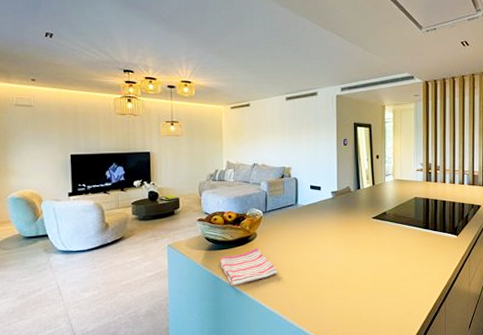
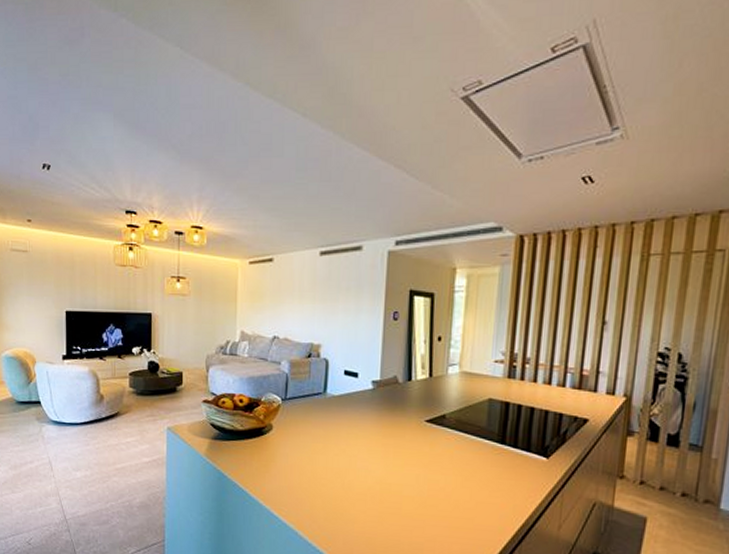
dish towel: present [220,247,277,286] -> none [226,442,295,487]

